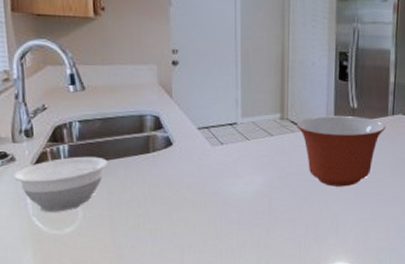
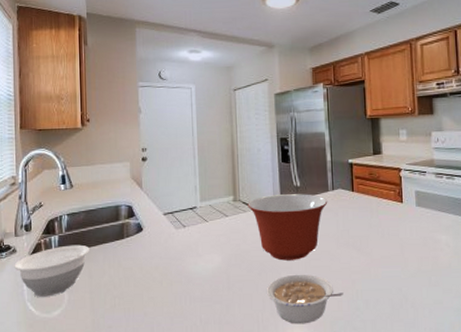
legume: none [312,201,393,251] -> present [267,274,343,324]

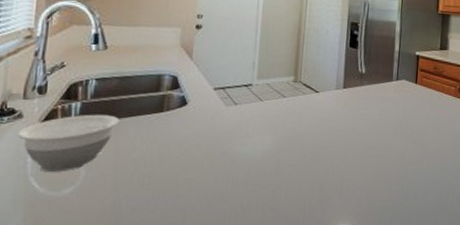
mixing bowl: present [247,194,328,261] -> none [308,79,391,148]
legume: present [267,274,343,324] -> none [317,162,395,213]

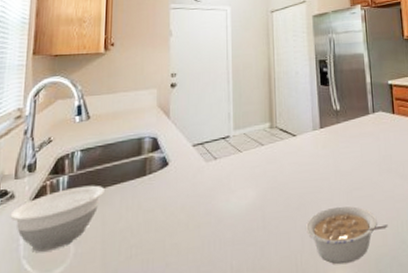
legume: none [317,162,395,213] -> present [306,206,388,265]

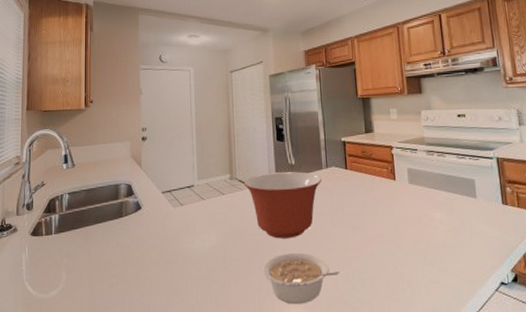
bowl: present [10,185,104,252] -> none [14,223,88,277]
mixing bowl: none [285,118,369,192] -> present [244,172,322,239]

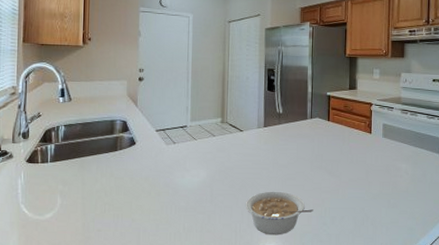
mixing bowl: present [244,172,322,239] -> none [234,119,306,179]

